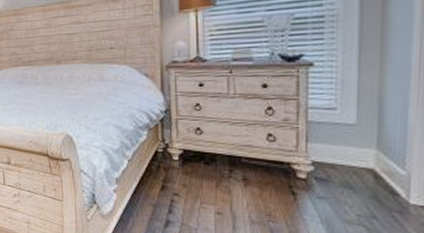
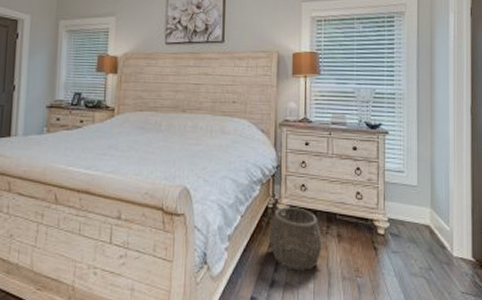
woven basket: none [159,150,225,213] -> present [268,206,323,271]

